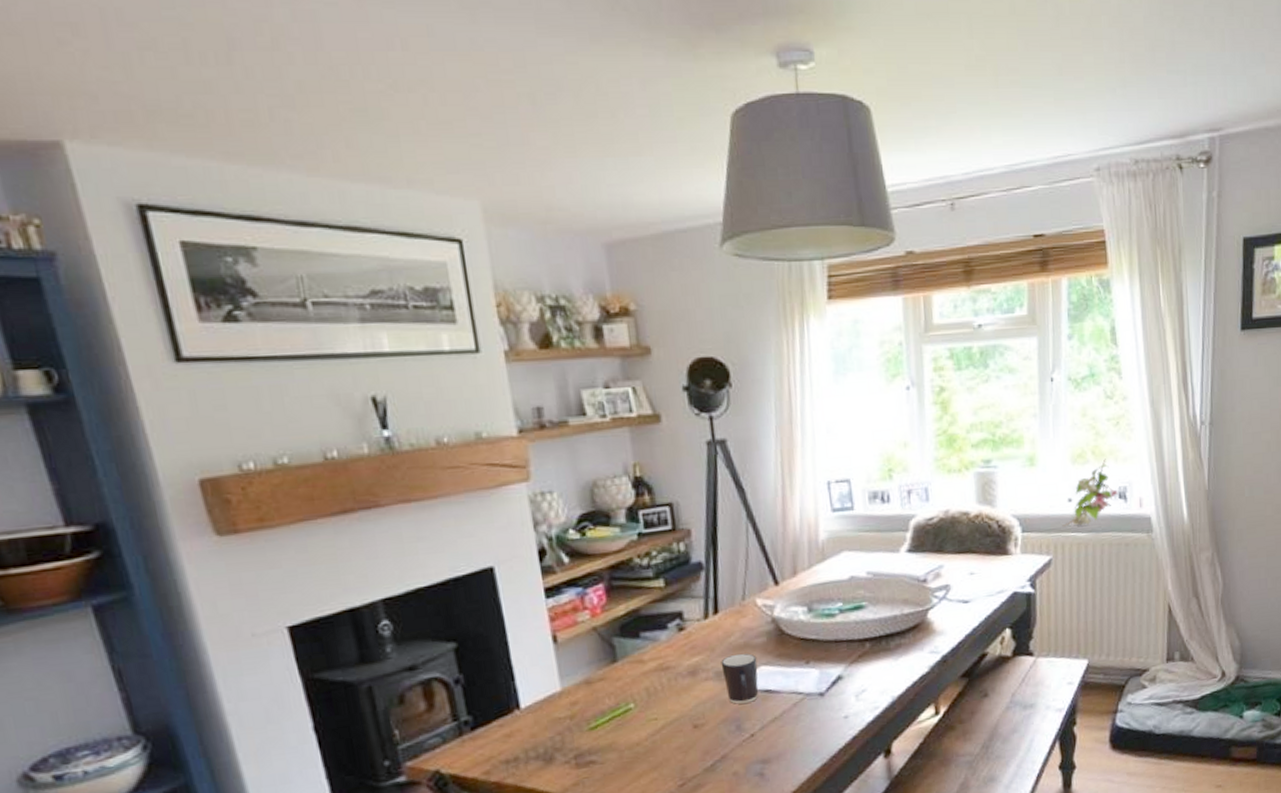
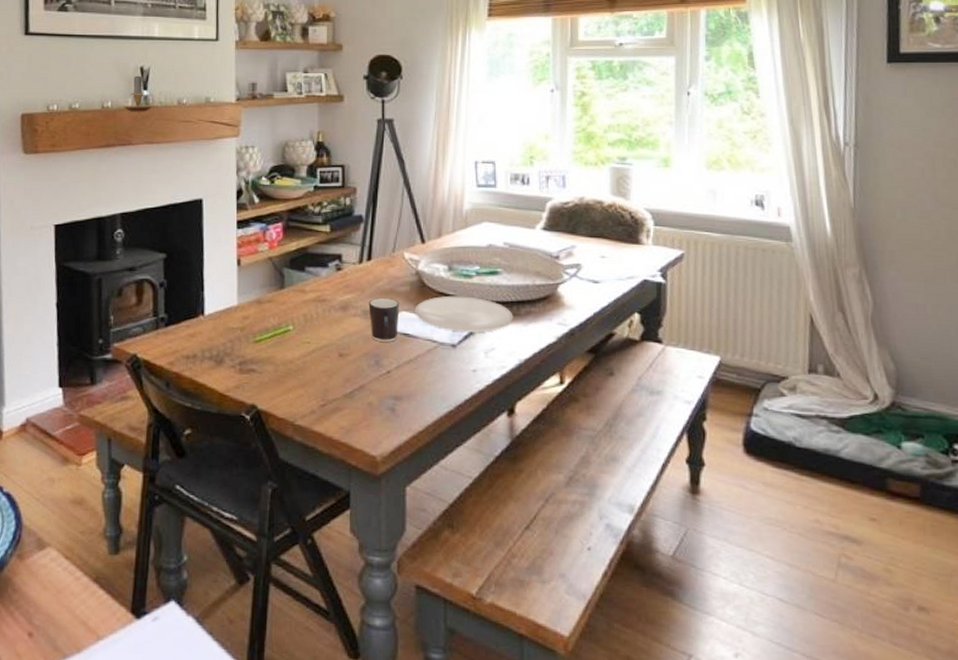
candle: none [356,408,409,462] -> present [123,74,159,112]
plate: none [774,637,883,679] -> present [415,295,513,332]
plant: present [1062,459,1118,528] -> none [695,168,755,227]

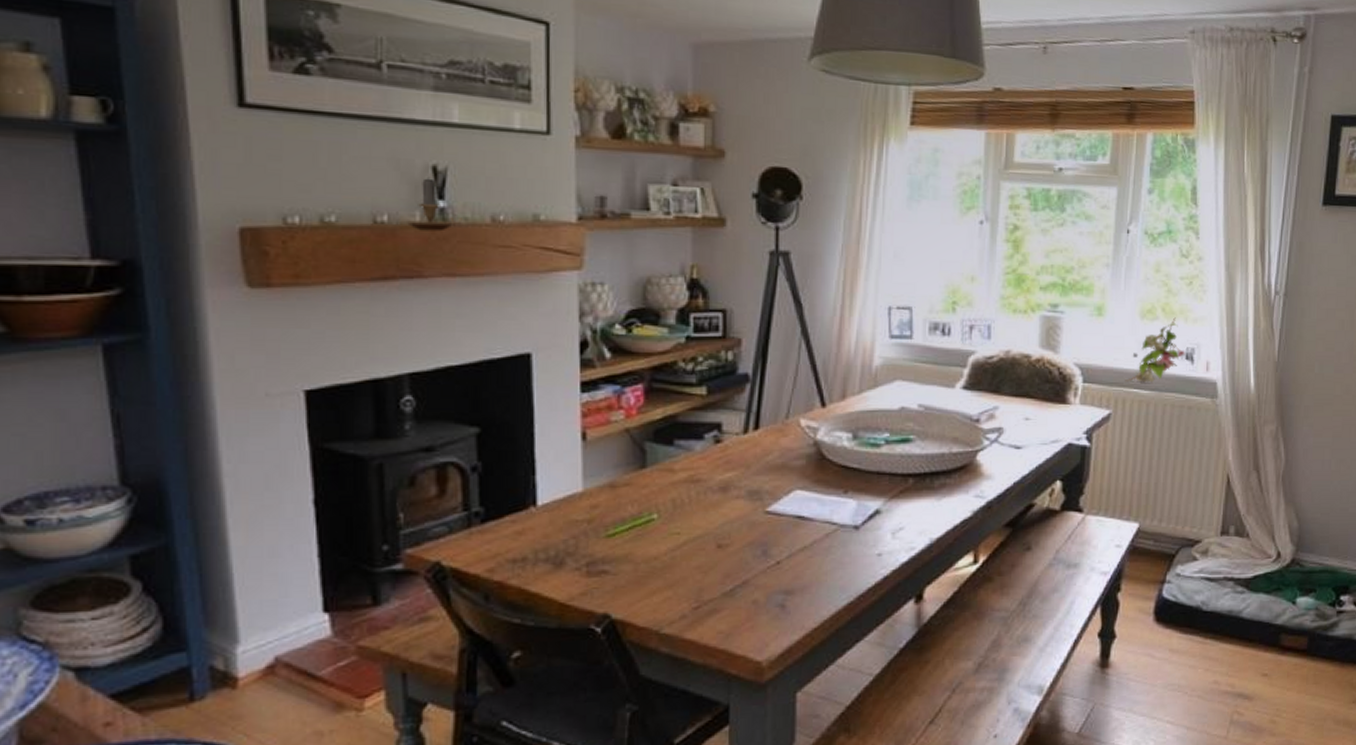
mug: present [368,297,400,343] -> none [755,474,793,529]
plate: present [415,295,513,332] -> none [811,469,926,511]
plant: none [695,168,755,227] -> present [1125,317,1185,383]

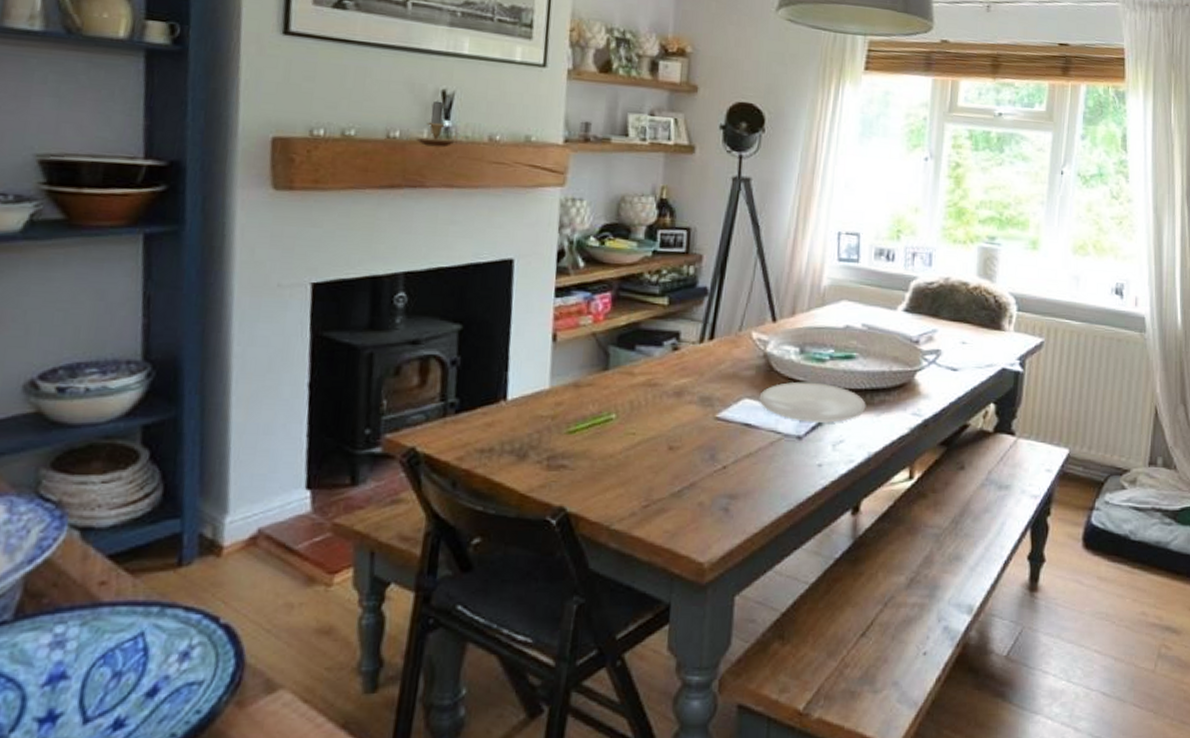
plate: none [811,469,926,511] -> present [759,381,866,423]
plant: present [1125,317,1185,383] -> none [1057,254,1115,315]

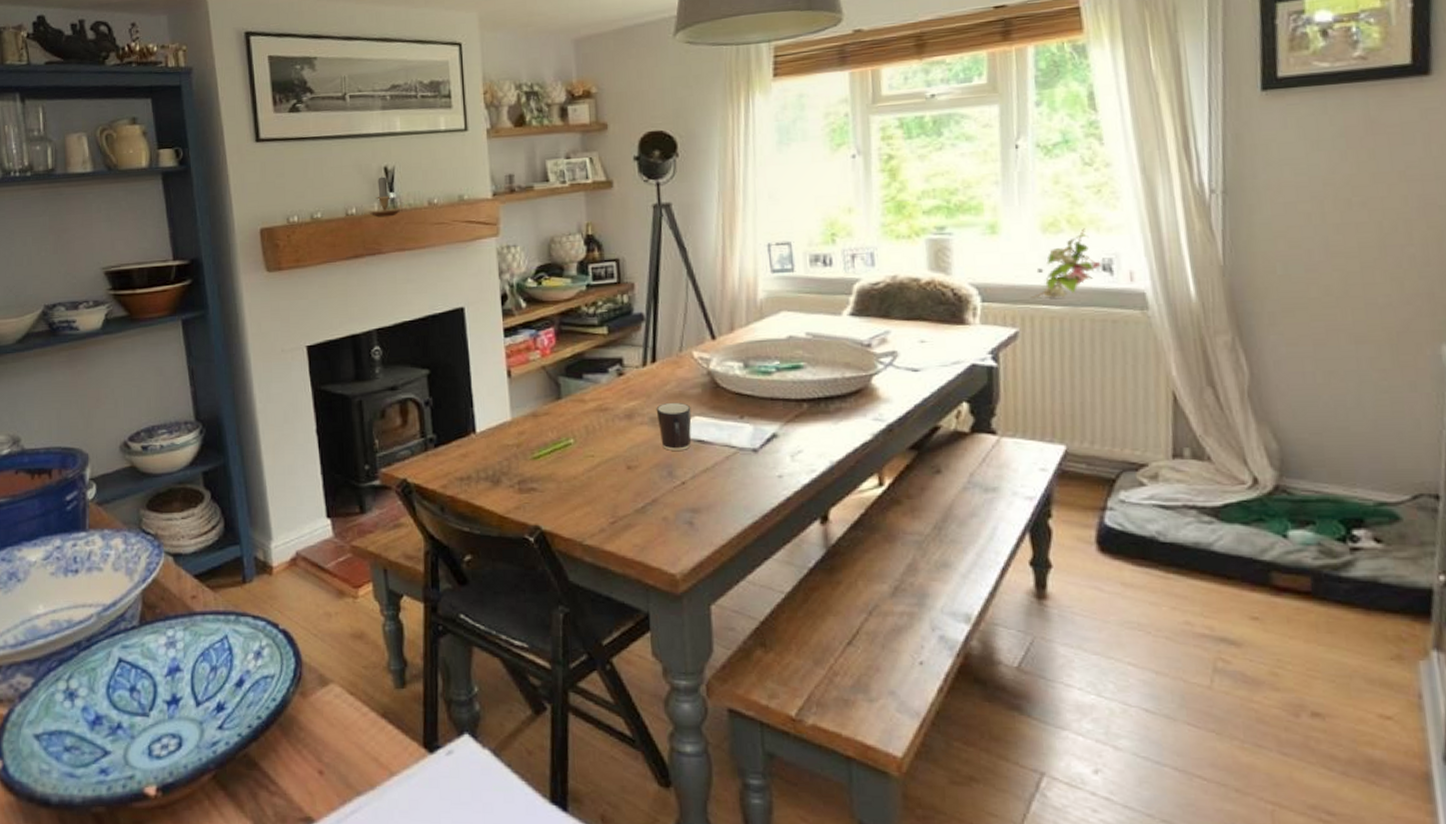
mug: none [707,382,743,434] -> present [656,402,692,452]
plate: present [759,381,866,423] -> none [708,395,822,435]
plant: none [1057,254,1115,315] -> present [1031,228,1101,299]

